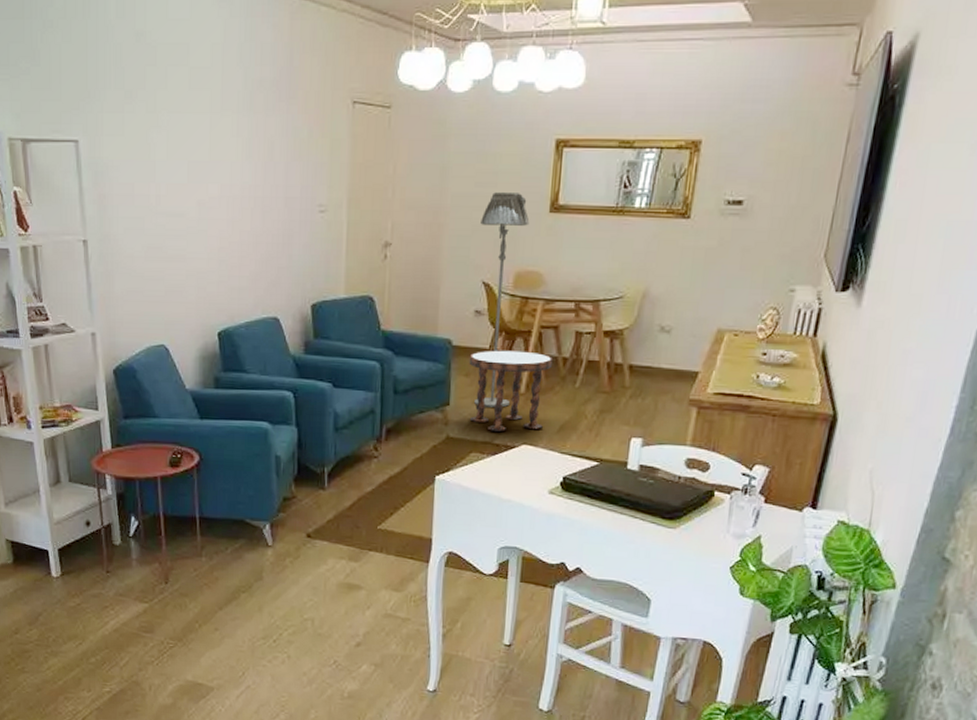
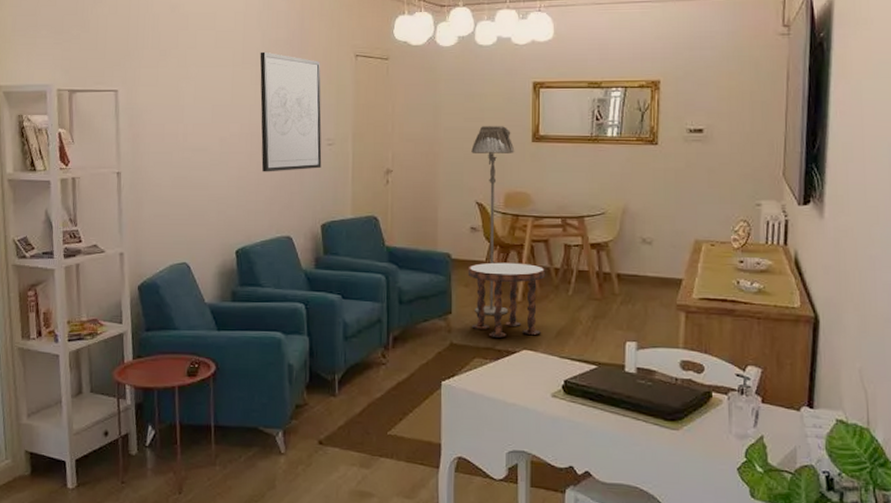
wall art: none [241,95,313,243] -> present [260,51,322,172]

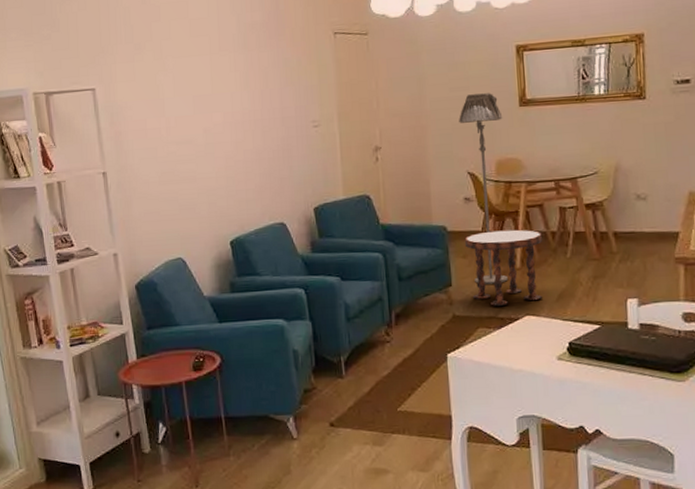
wall art: present [260,51,322,172] -> none [236,36,309,160]

